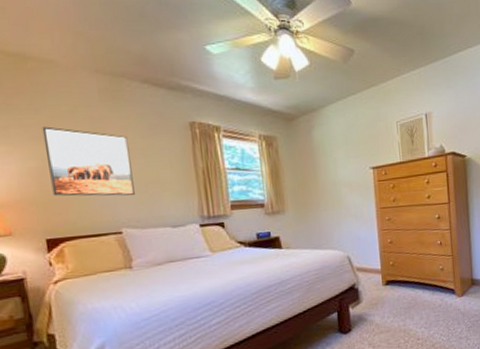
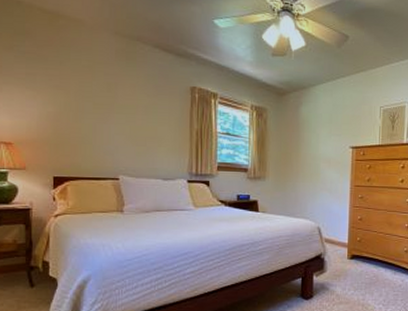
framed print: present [42,126,135,197] -> none [63,77,135,146]

